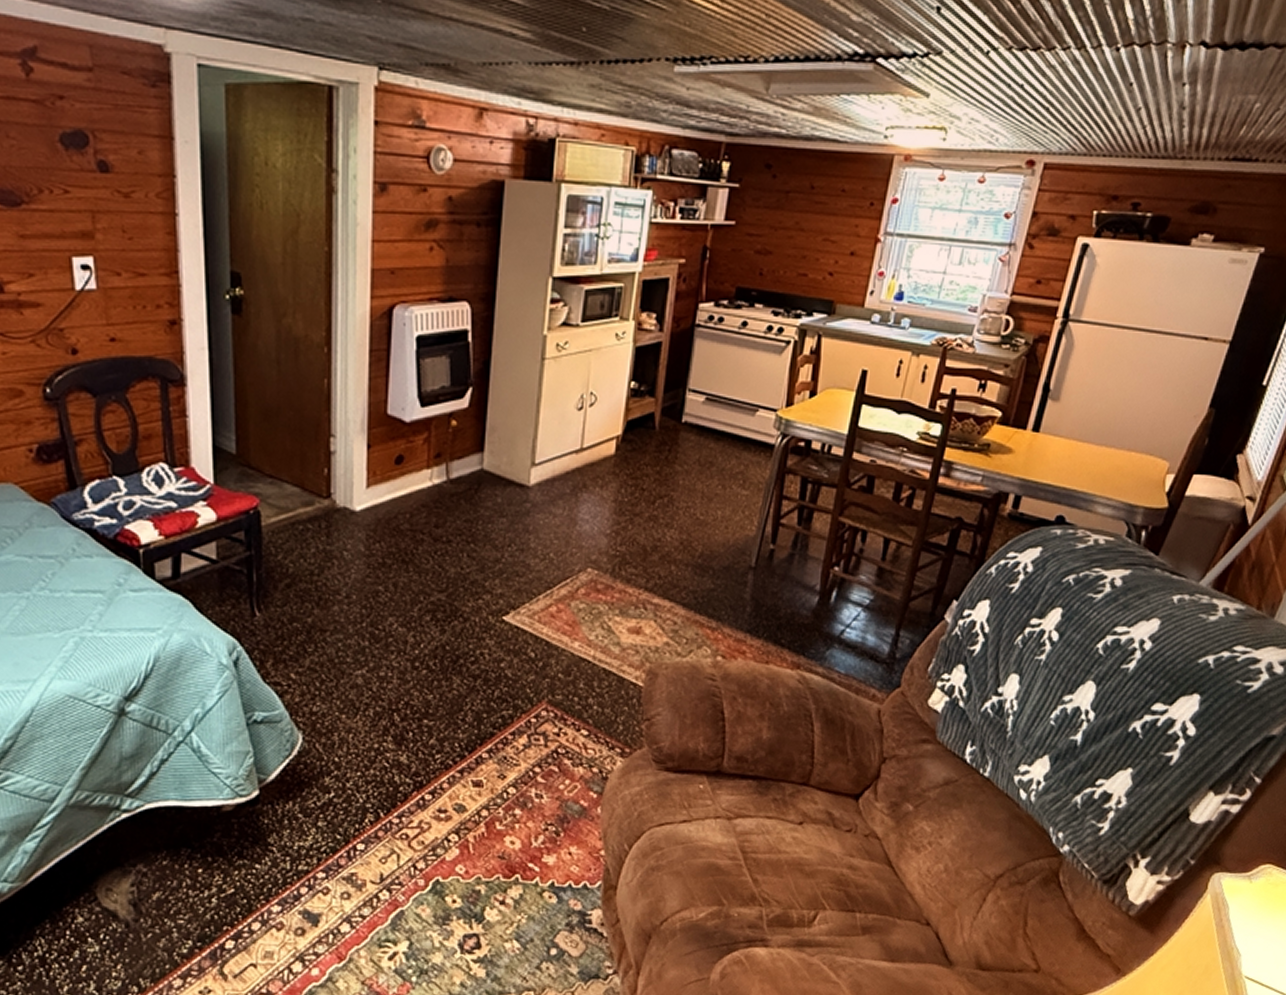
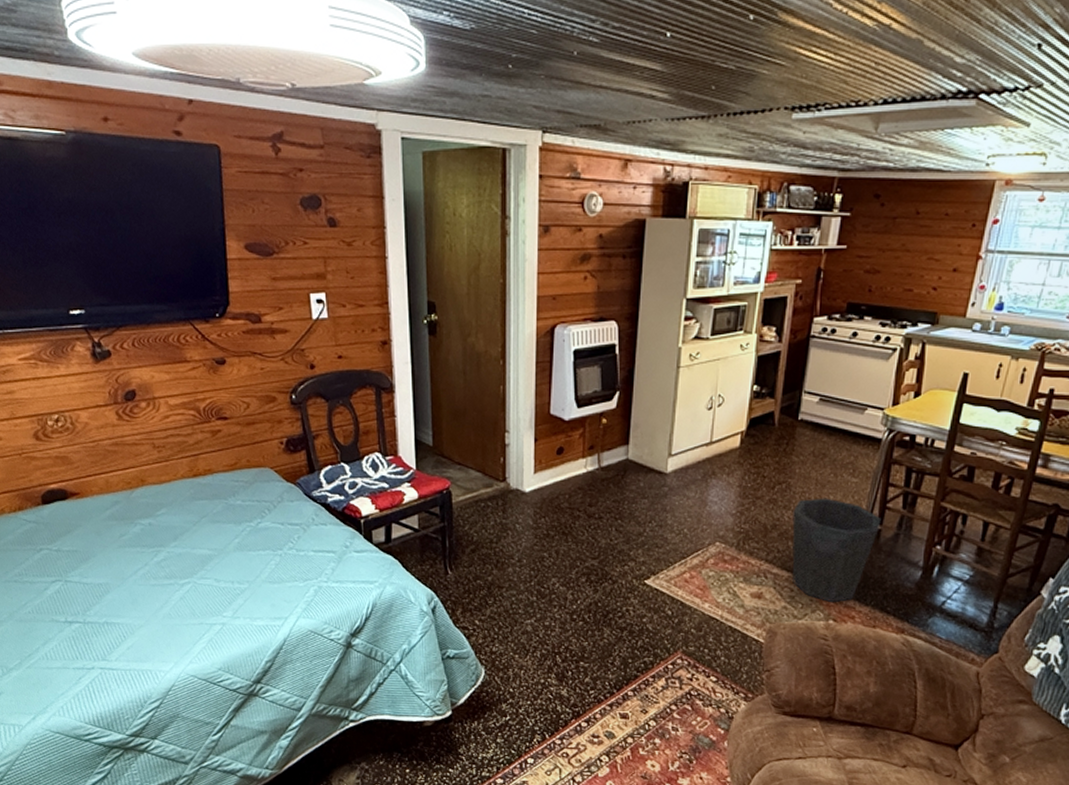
waste bin: none [675,514,774,637] -> present [792,498,881,603]

